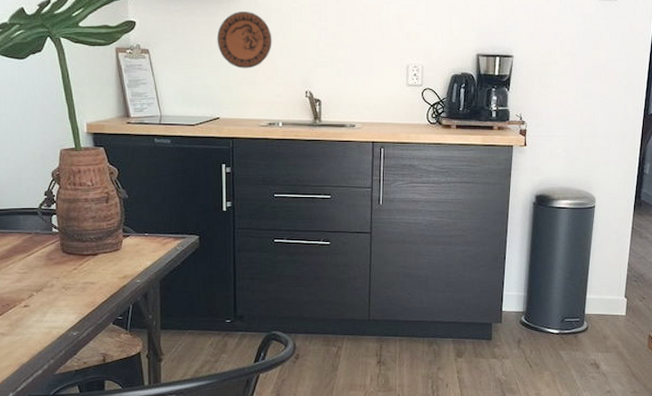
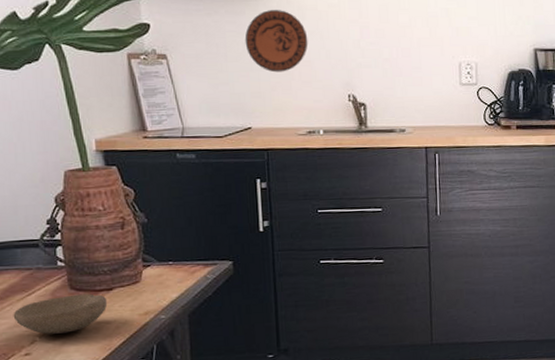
bowl: none [15,257,93,290] -> present [13,293,108,334]

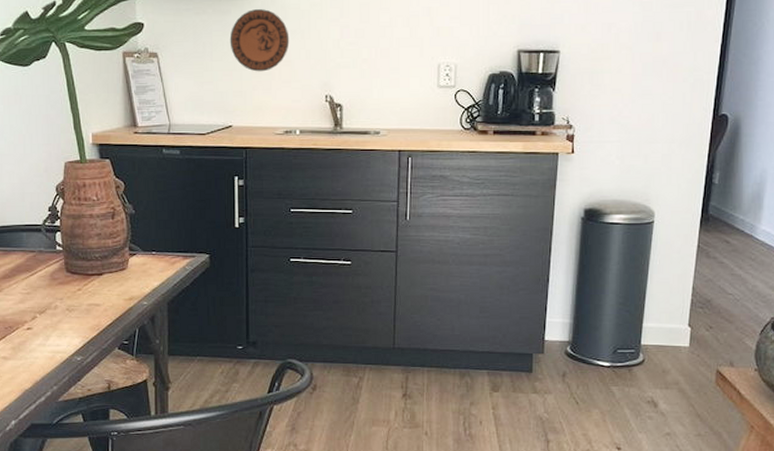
bowl: present [13,293,108,334] -> none [18,277,98,312]

